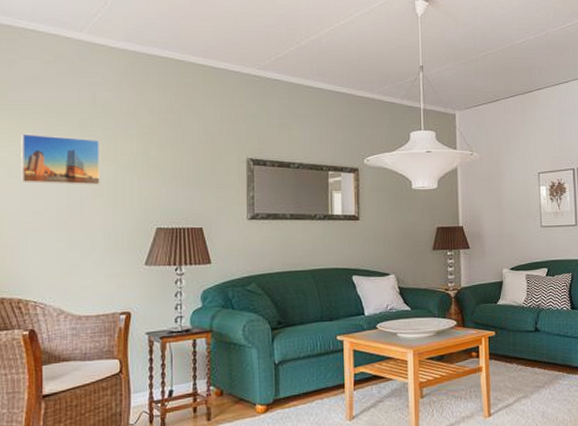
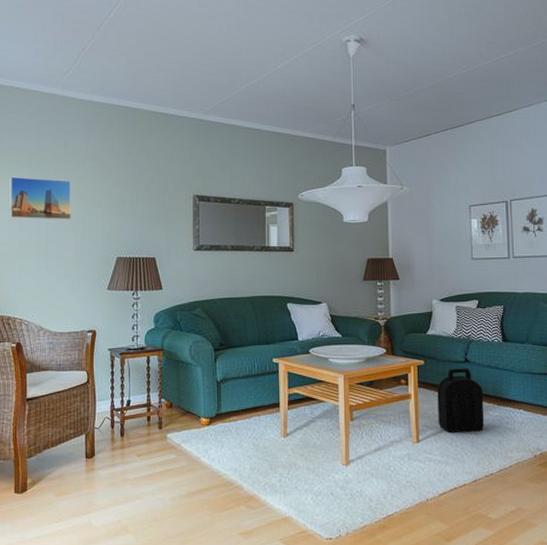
backpack: none [508,337,555,404] -> present [437,368,485,432]

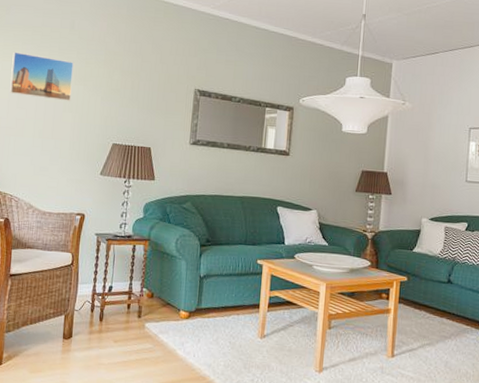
backpack: present [437,368,485,432] -> none [415,287,463,352]

